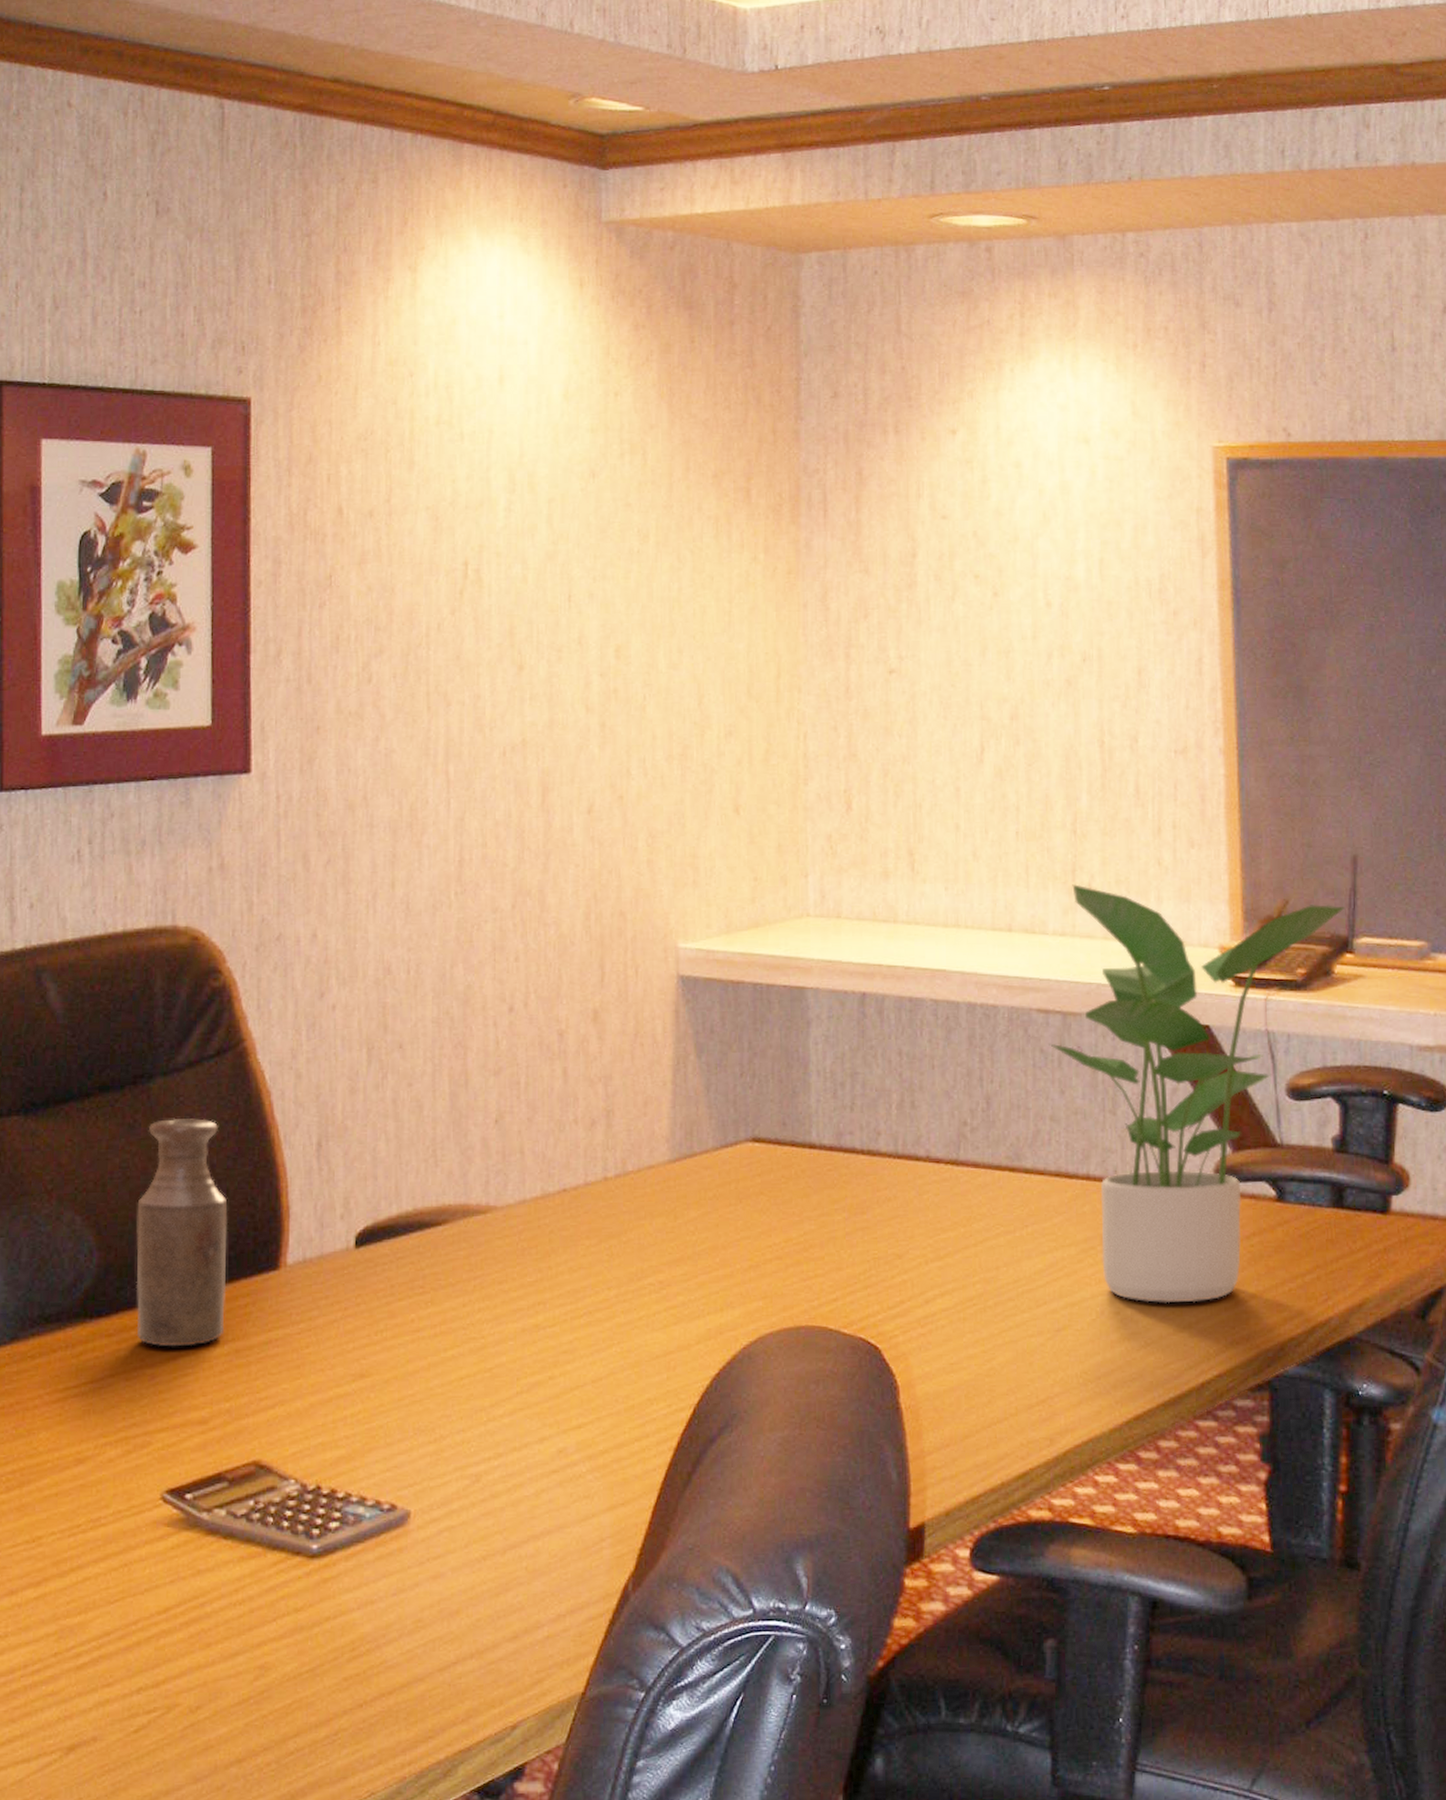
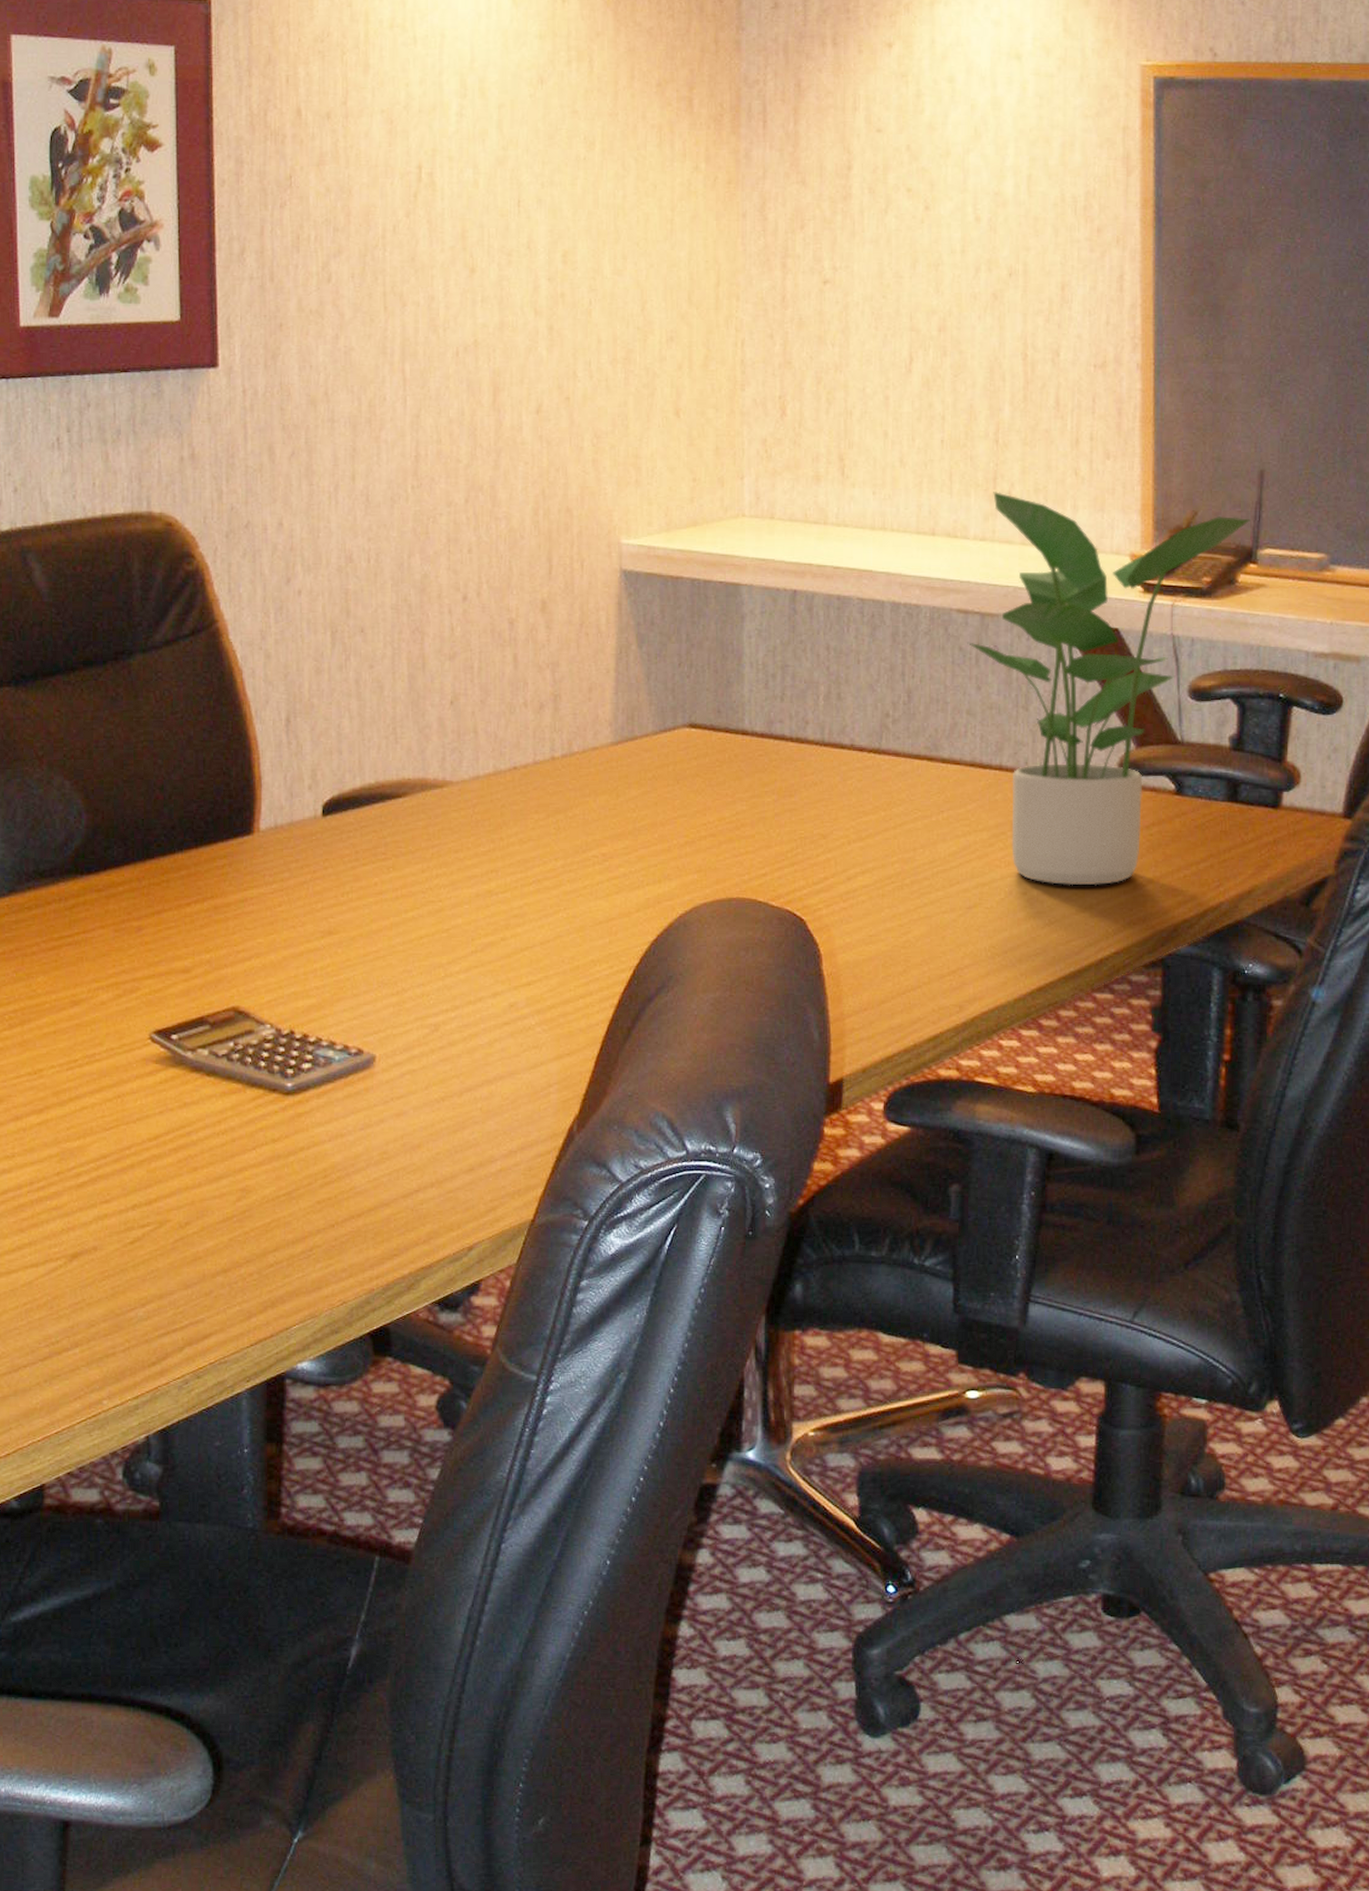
bottle: present [136,1118,228,1347] -> none [121,692,205,902]

